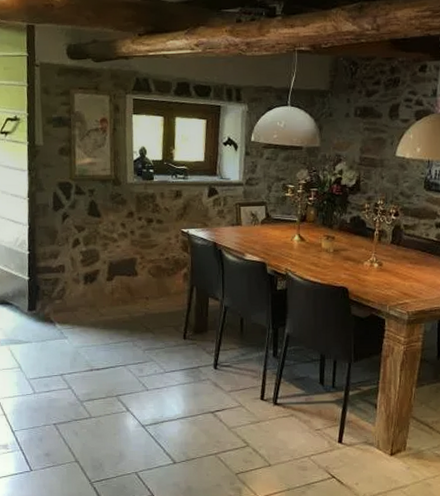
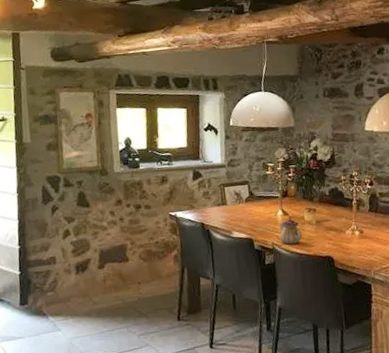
teapot: none [294,242,318,272] -> present [279,216,302,245]

